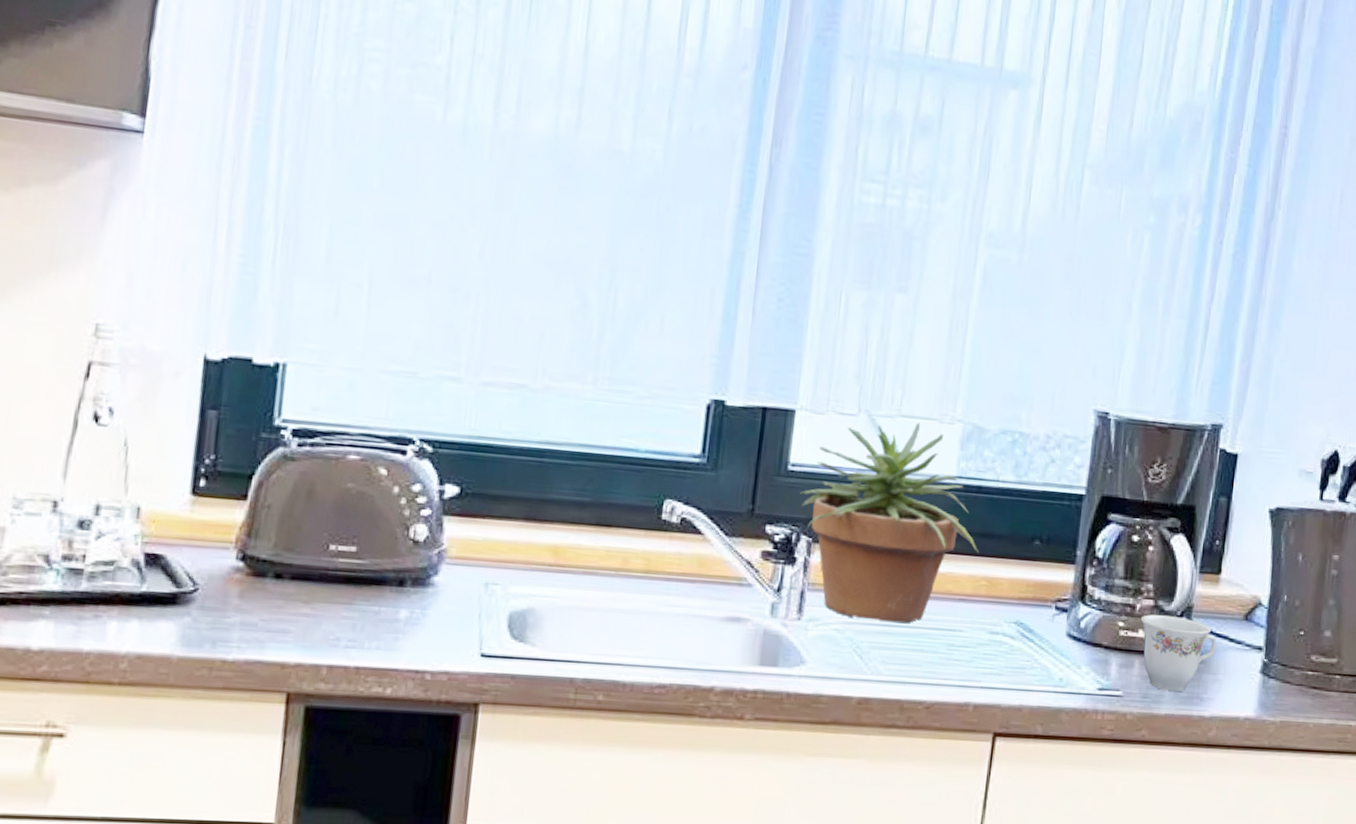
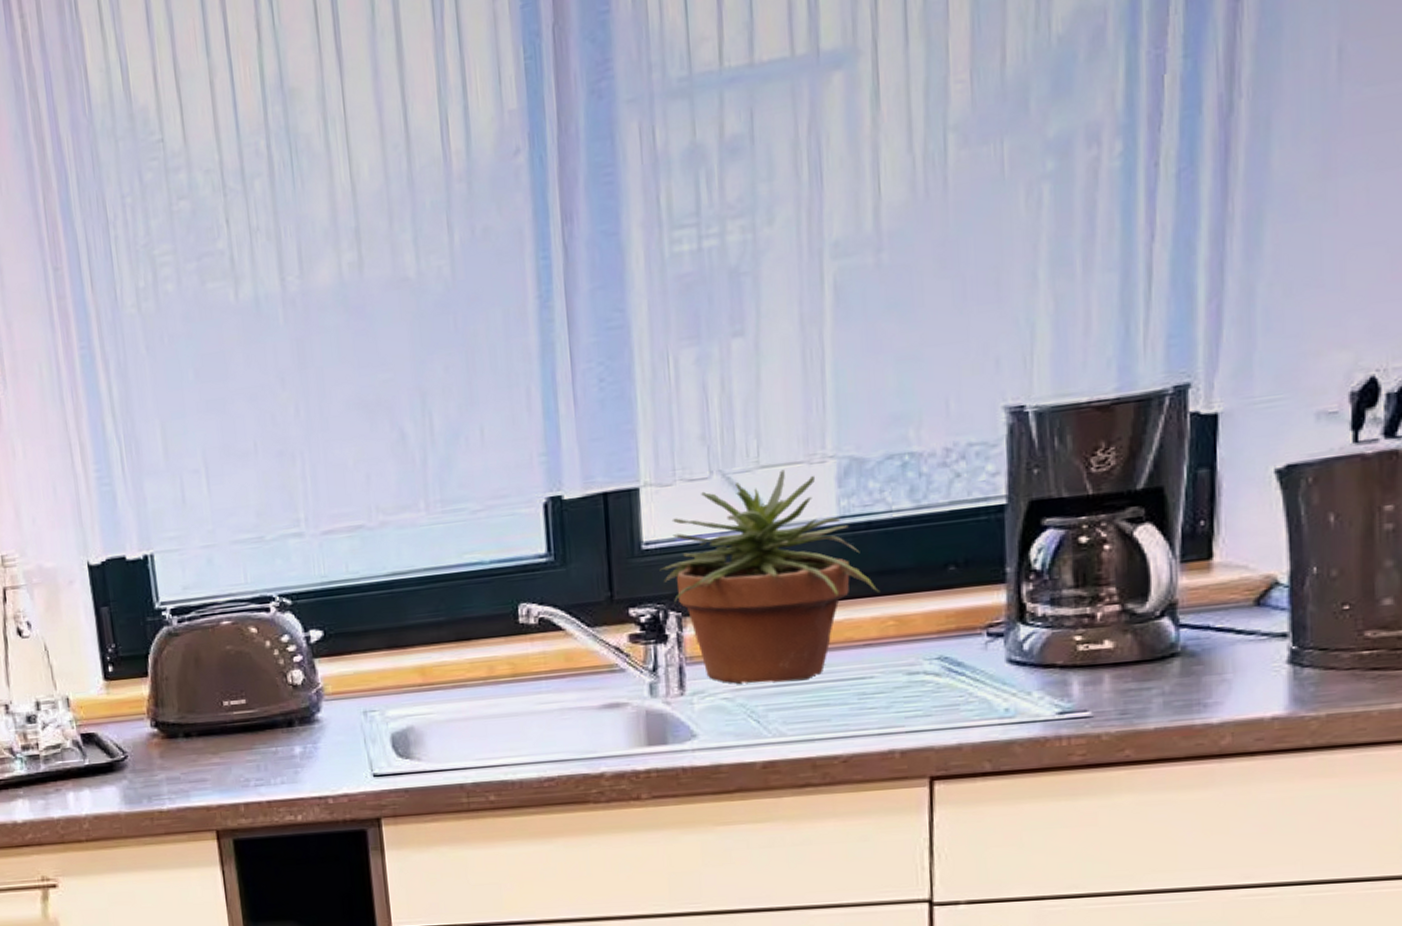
teacup: present [1141,614,1218,693] -> none [1105,617,1220,703]

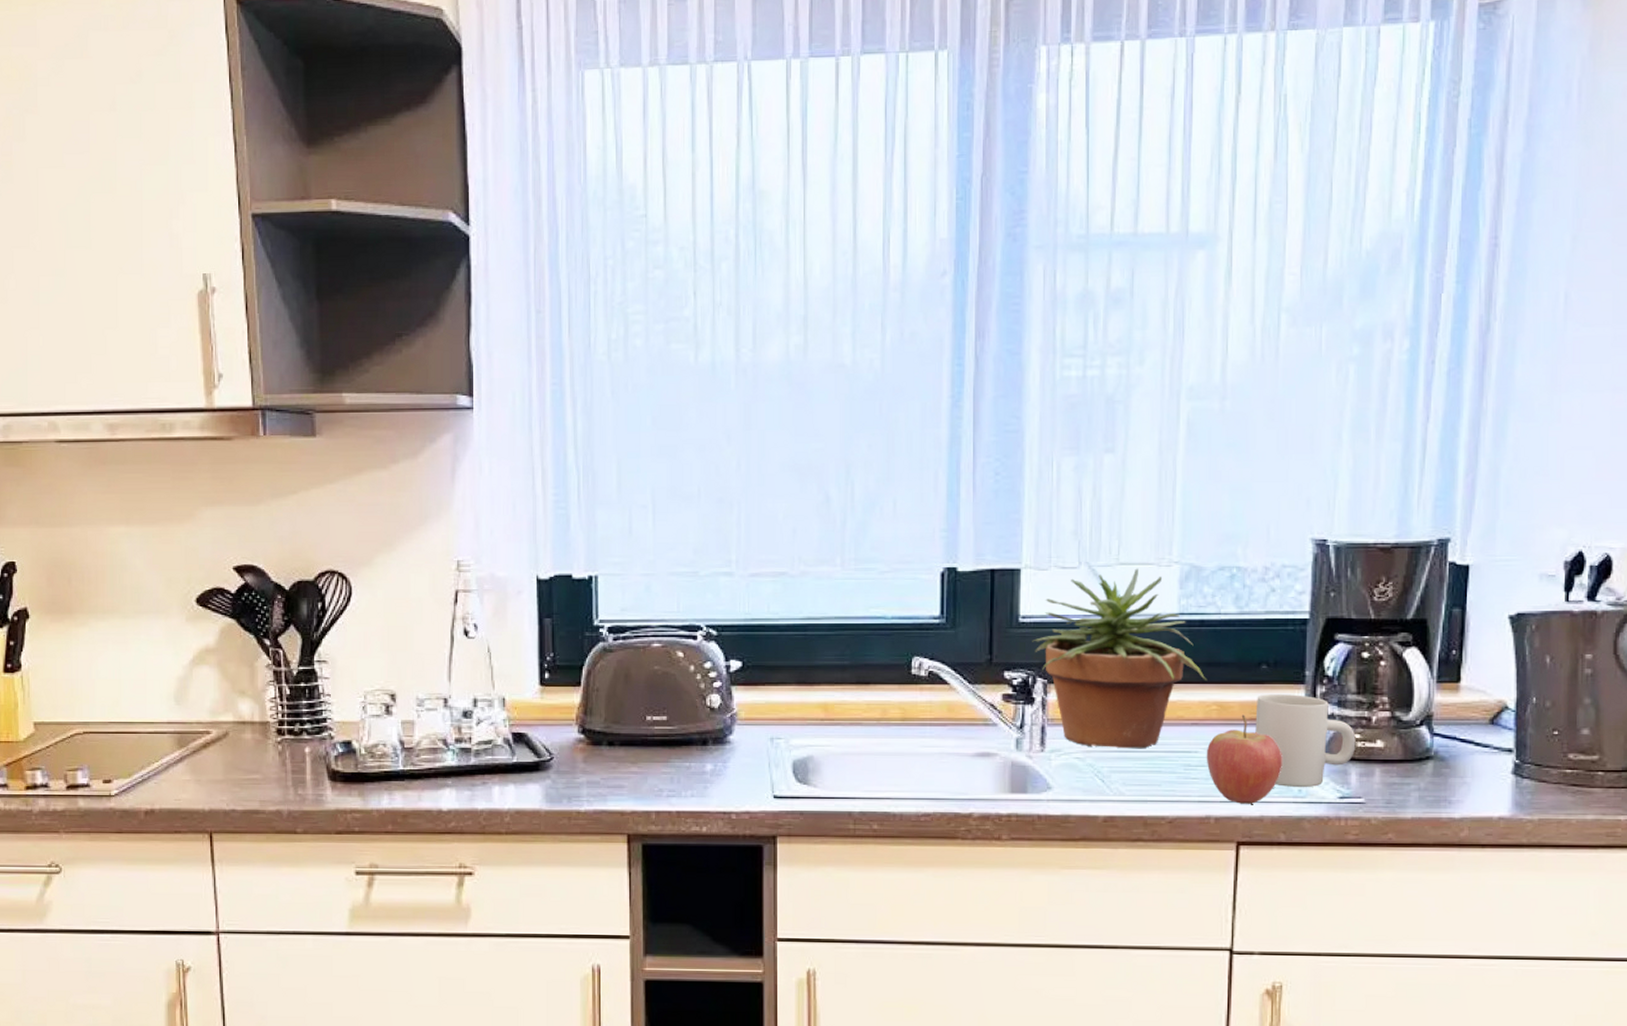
fruit: none [884,627,984,733] -> present [1206,714,1284,804]
mug: none [944,596,1077,708] -> present [1255,693,1356,788]

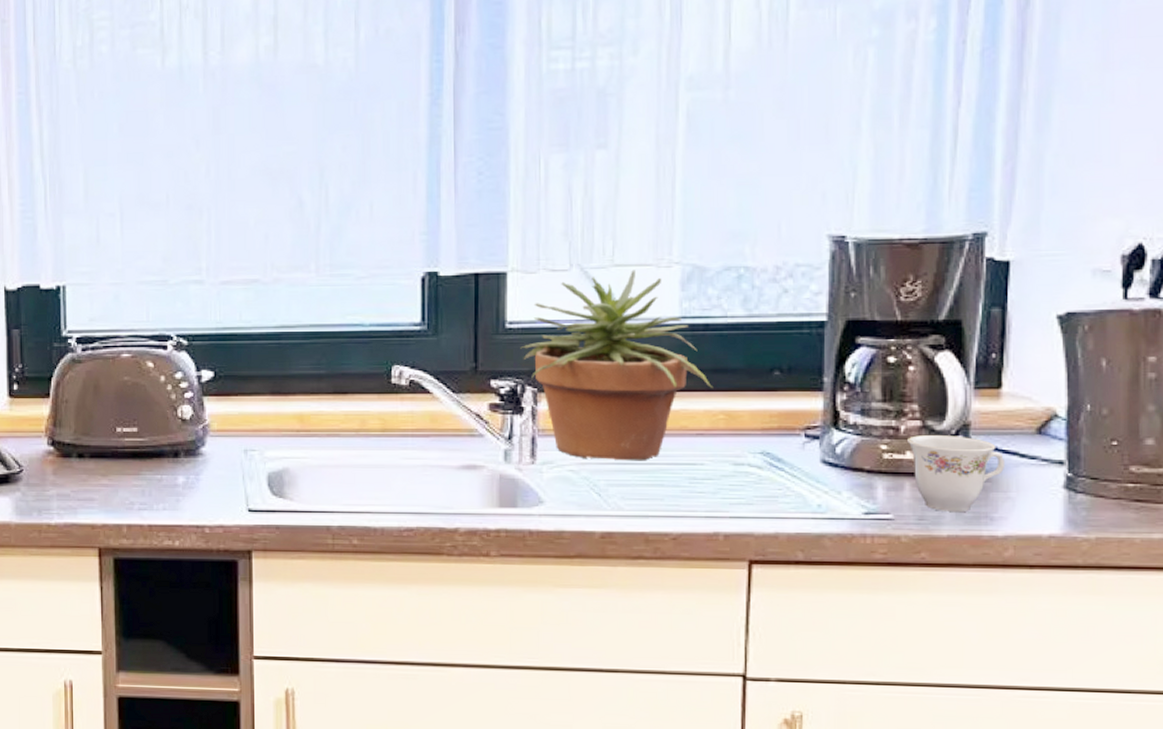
fruit: present [1206,714,1284,804] -> none [713,424,800,520]
mug: present [1255,693,1356,788] -> none [768,401,882,503]
teacup: none [1378,724,1463,797] -> present [908,434,1006,513]

